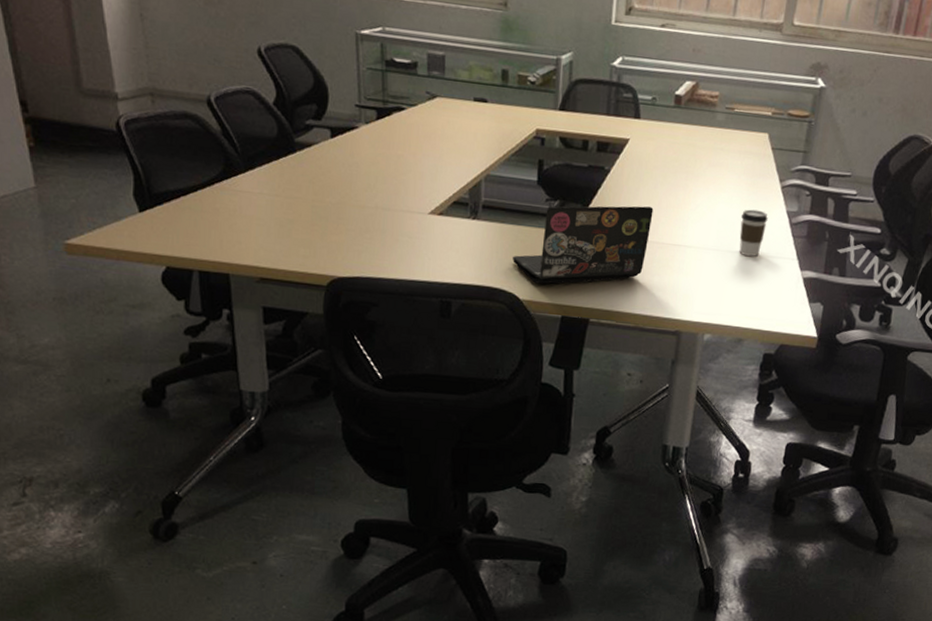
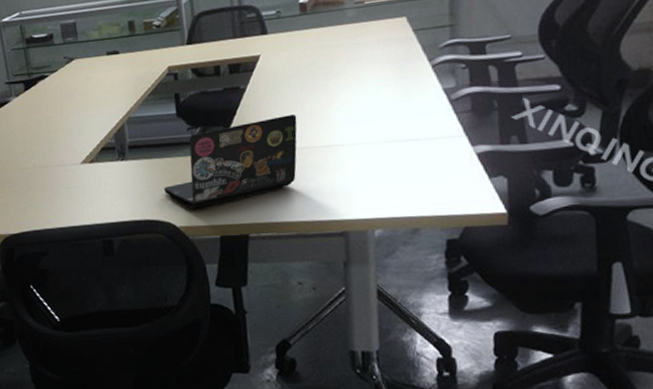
coffee cup: present [739,209,768,257] -> none [392,94,423,143]

